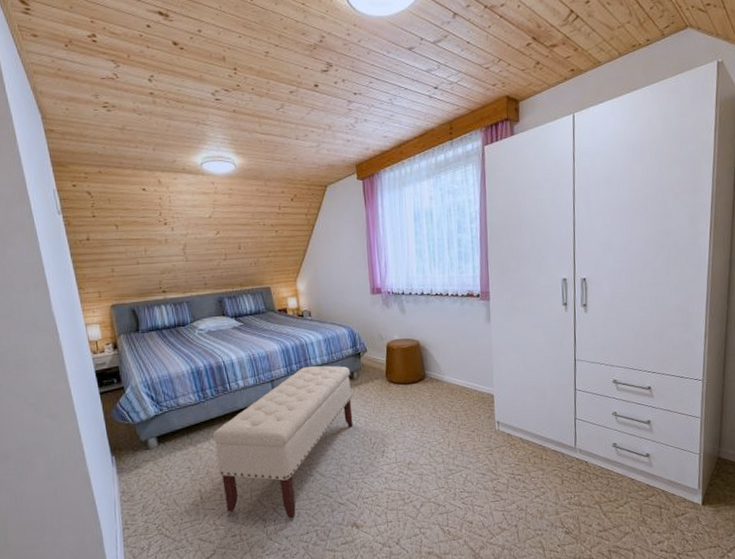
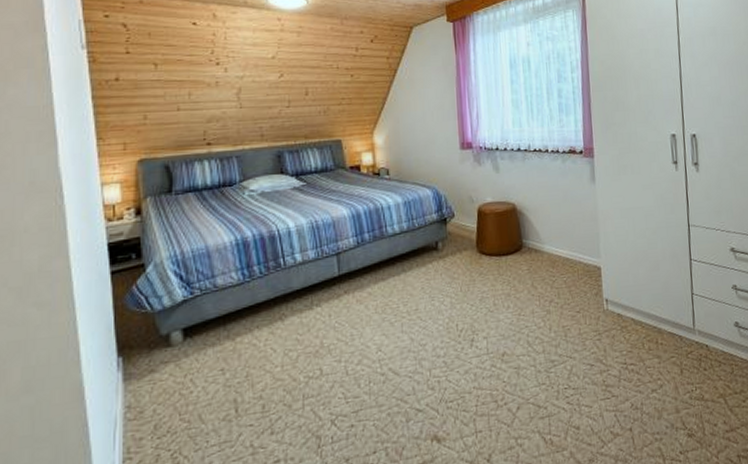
bench: present [212,365,353,519] -> none [257,234,436,434]

